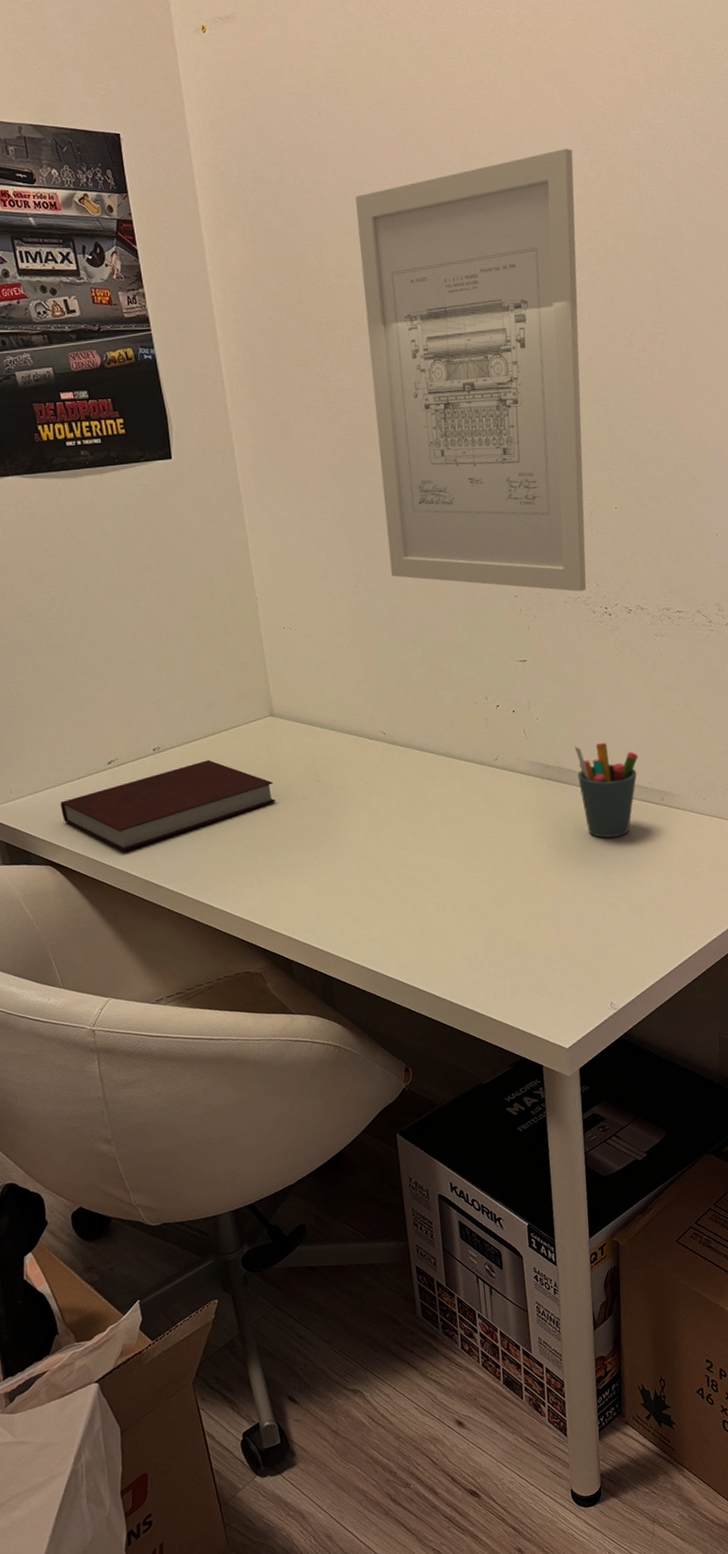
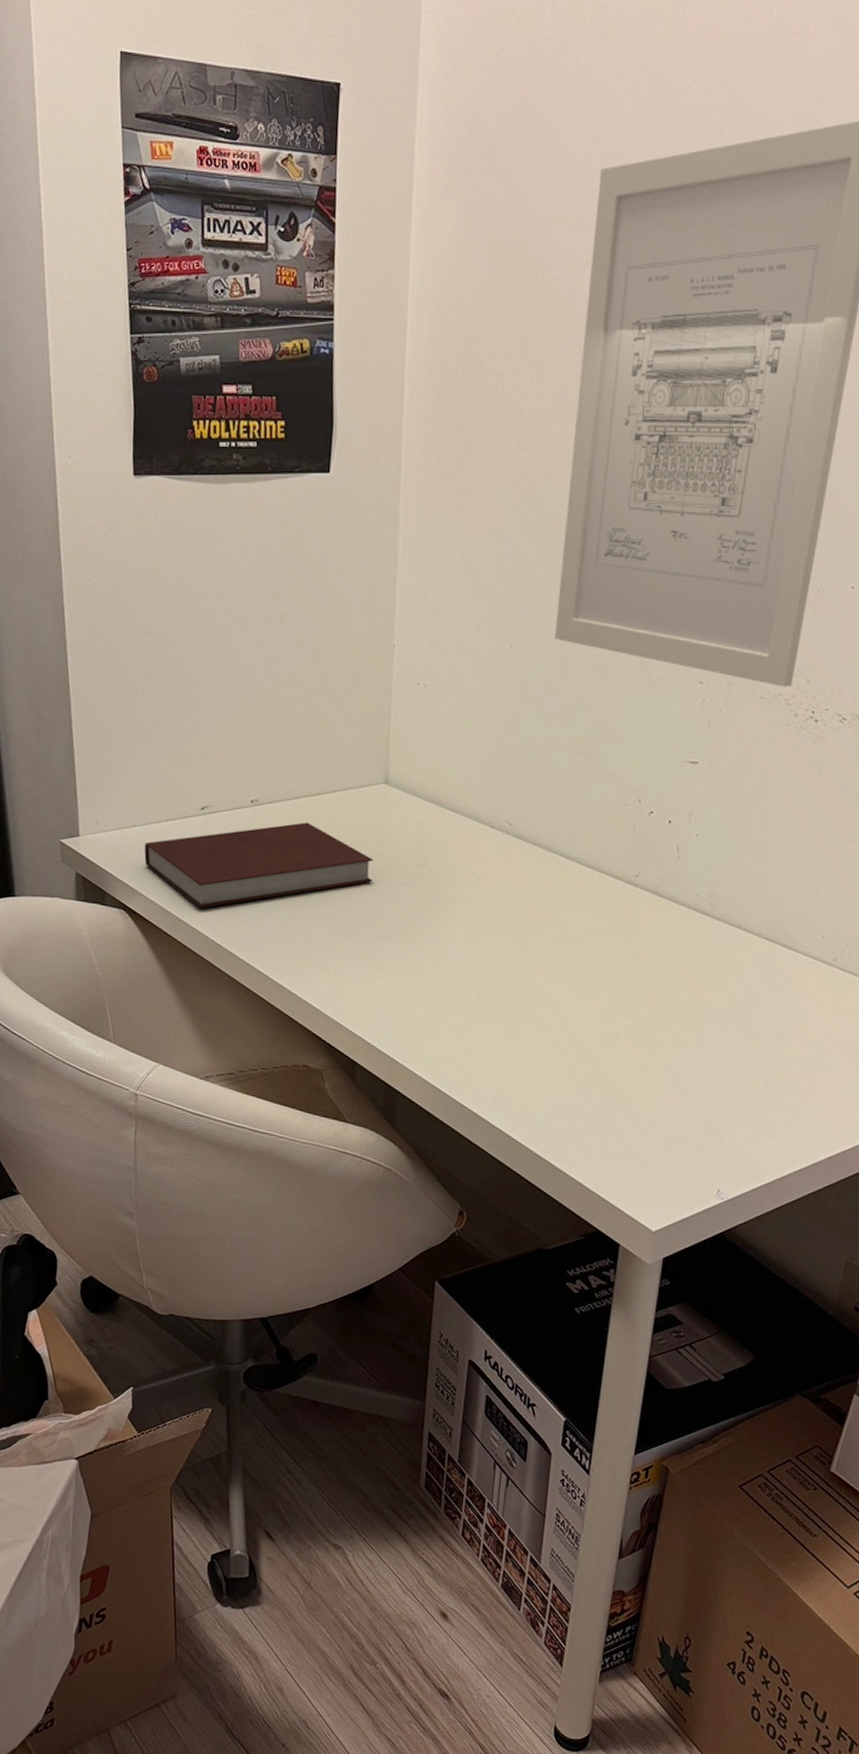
pen holder: present [574,742,639,838] -> none [732,875,816,995]

